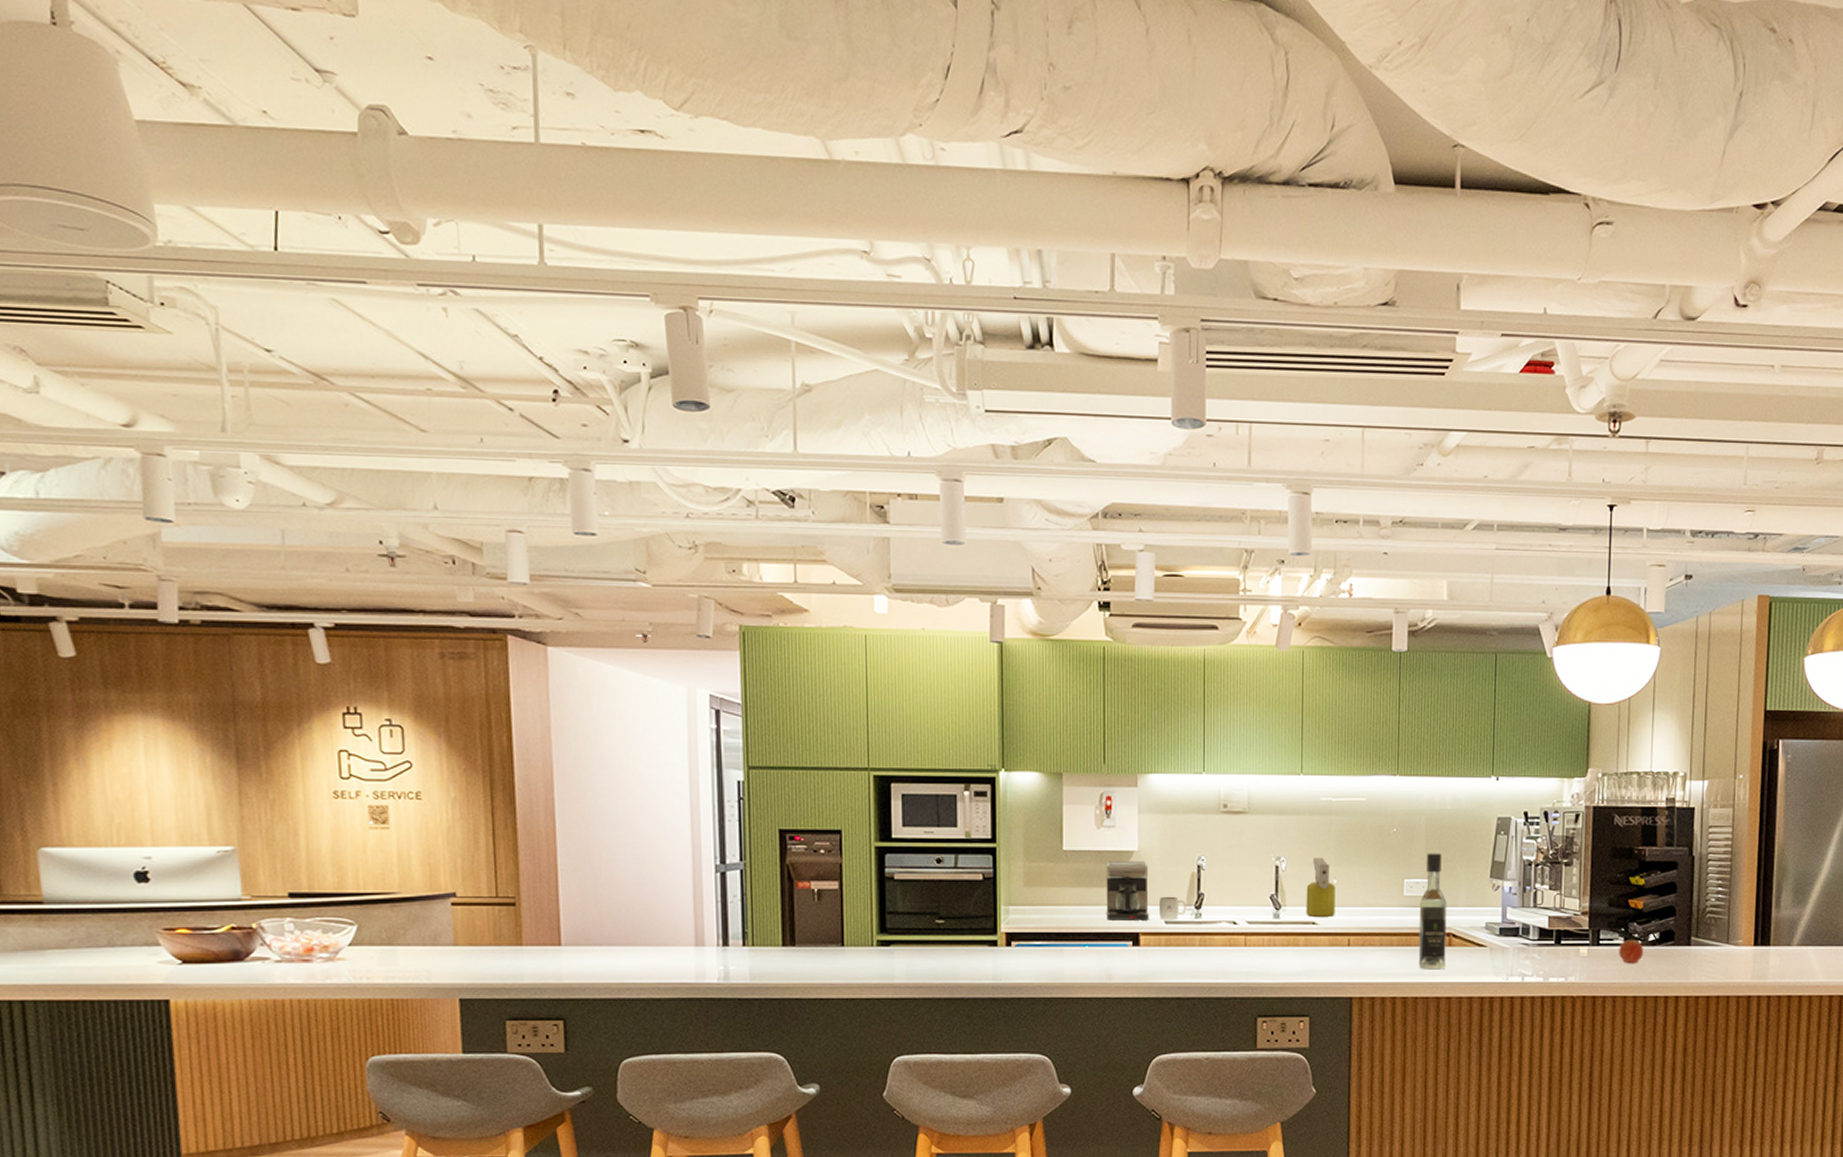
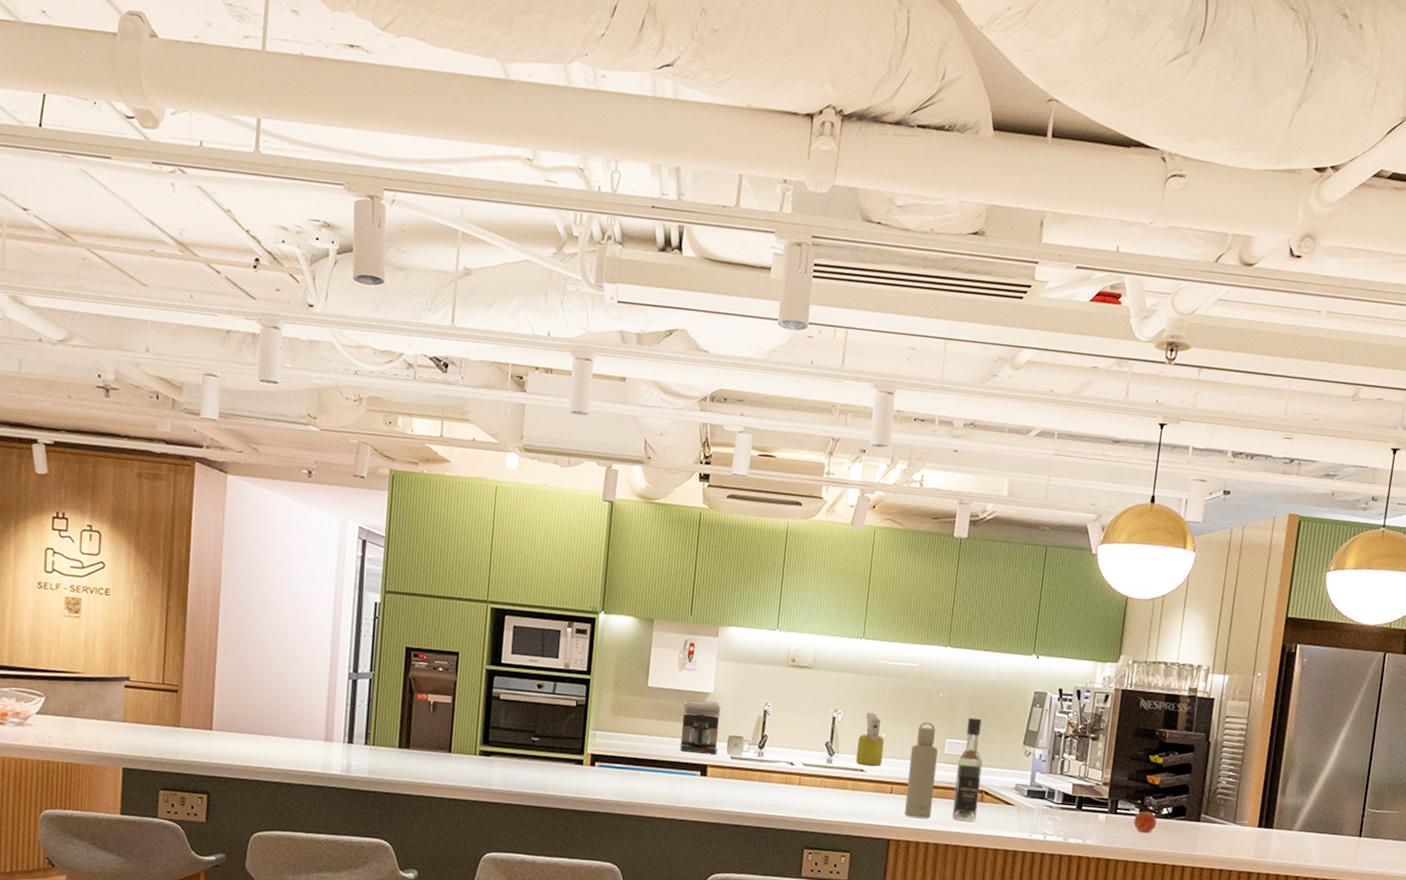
bottle: none [1365,862,1396,971] -> present [904,722,938,819]

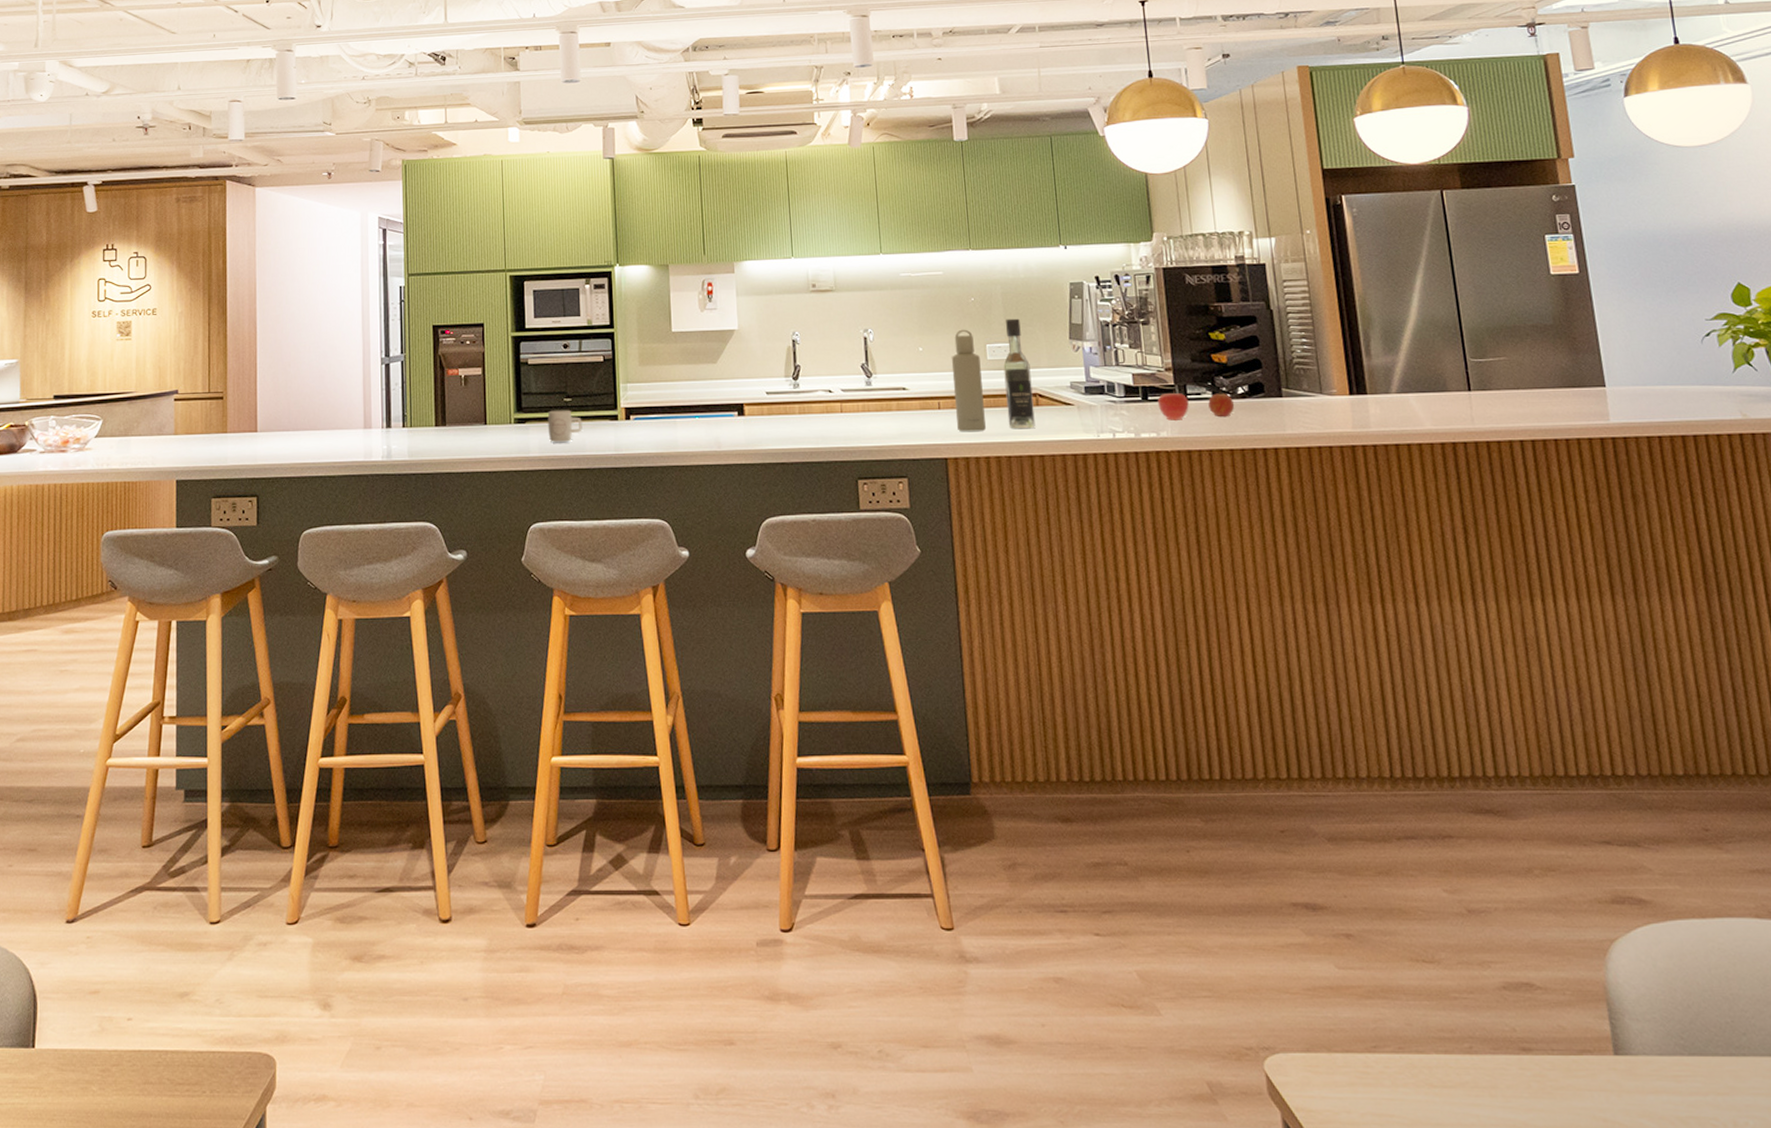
mug: none [512,747,547,780] -> present [547,409,583,442]
coffee maker: present [680,699,721,755] -> none [710,338,751,393]
mug: present [726,734,751,757] -> none [760,369,785,391]
dispenser: present [856,712,884,766] -> none [894,328,924,383]
fruit: none [1089,803,1118,831] -> present [1157,390,1189,421]

